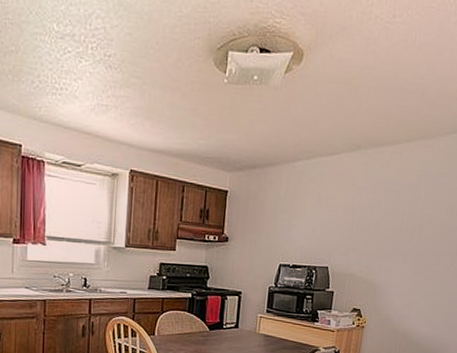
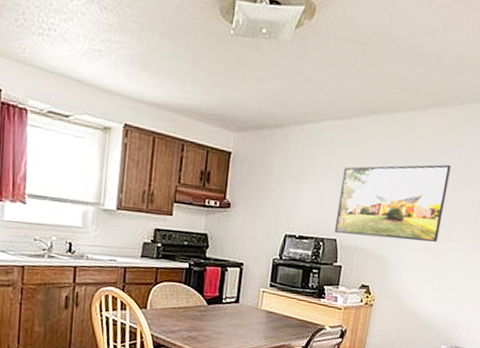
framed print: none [325,193,438,267] -> present [334,164,451,242]

